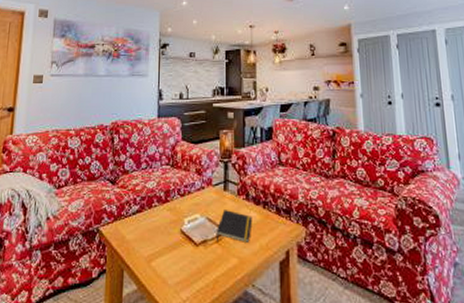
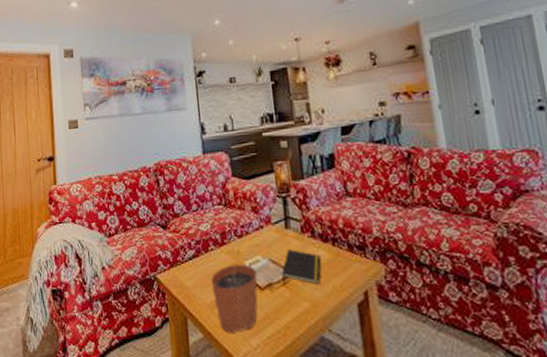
plant pot: none [150,207,194,287] -> present [210,249,258,334]

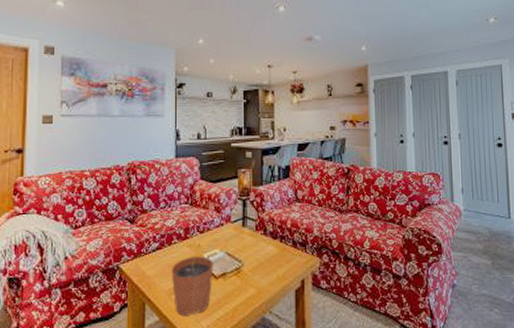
notepad: present [281,249,322,285] -> none [235,244,270,274]

